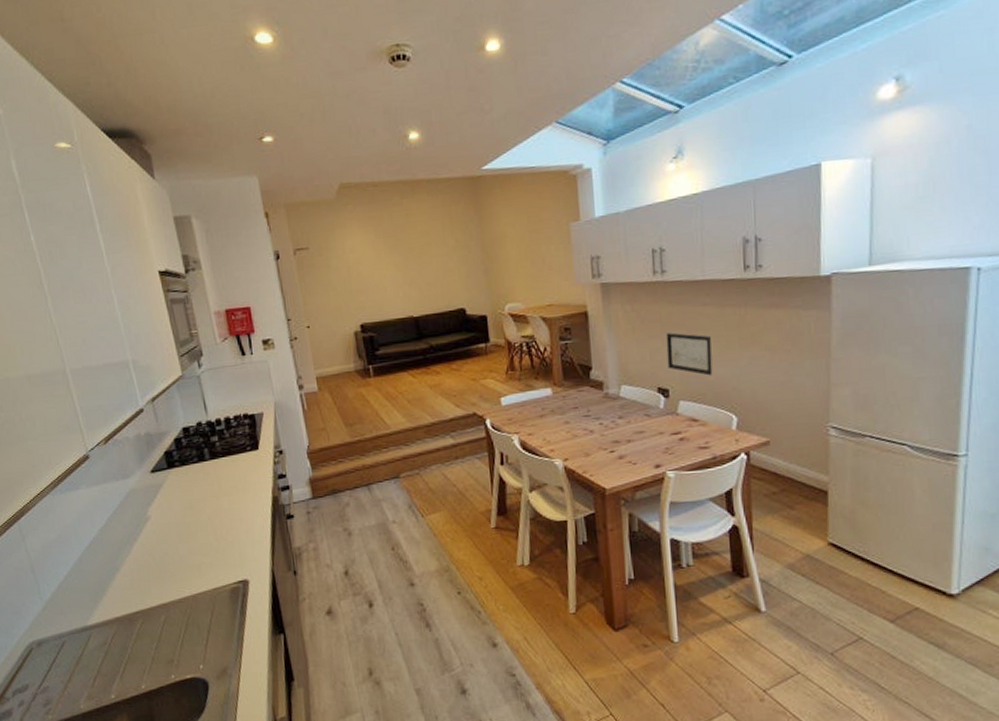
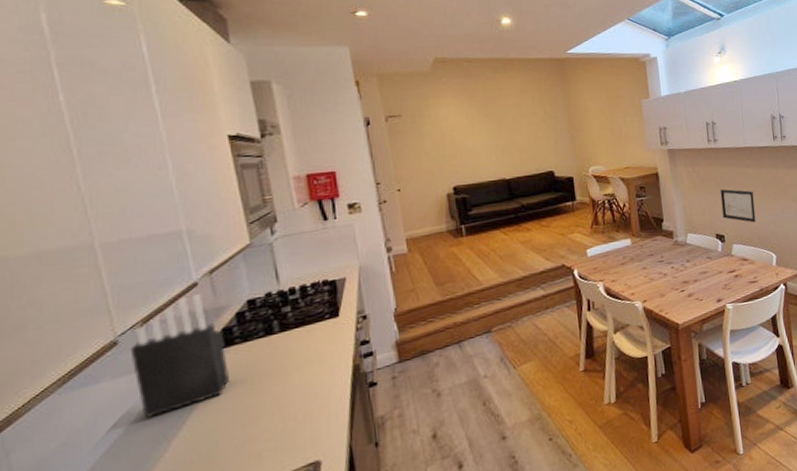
knife block: none [98,419,173,523] -> present [129,294,229,418]

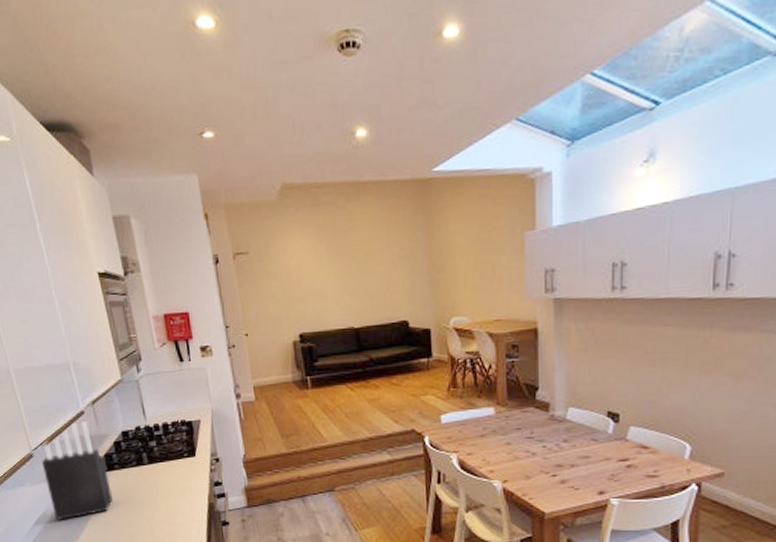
wall art: present [720,189,756,223] -> none [620,354,669,401]

